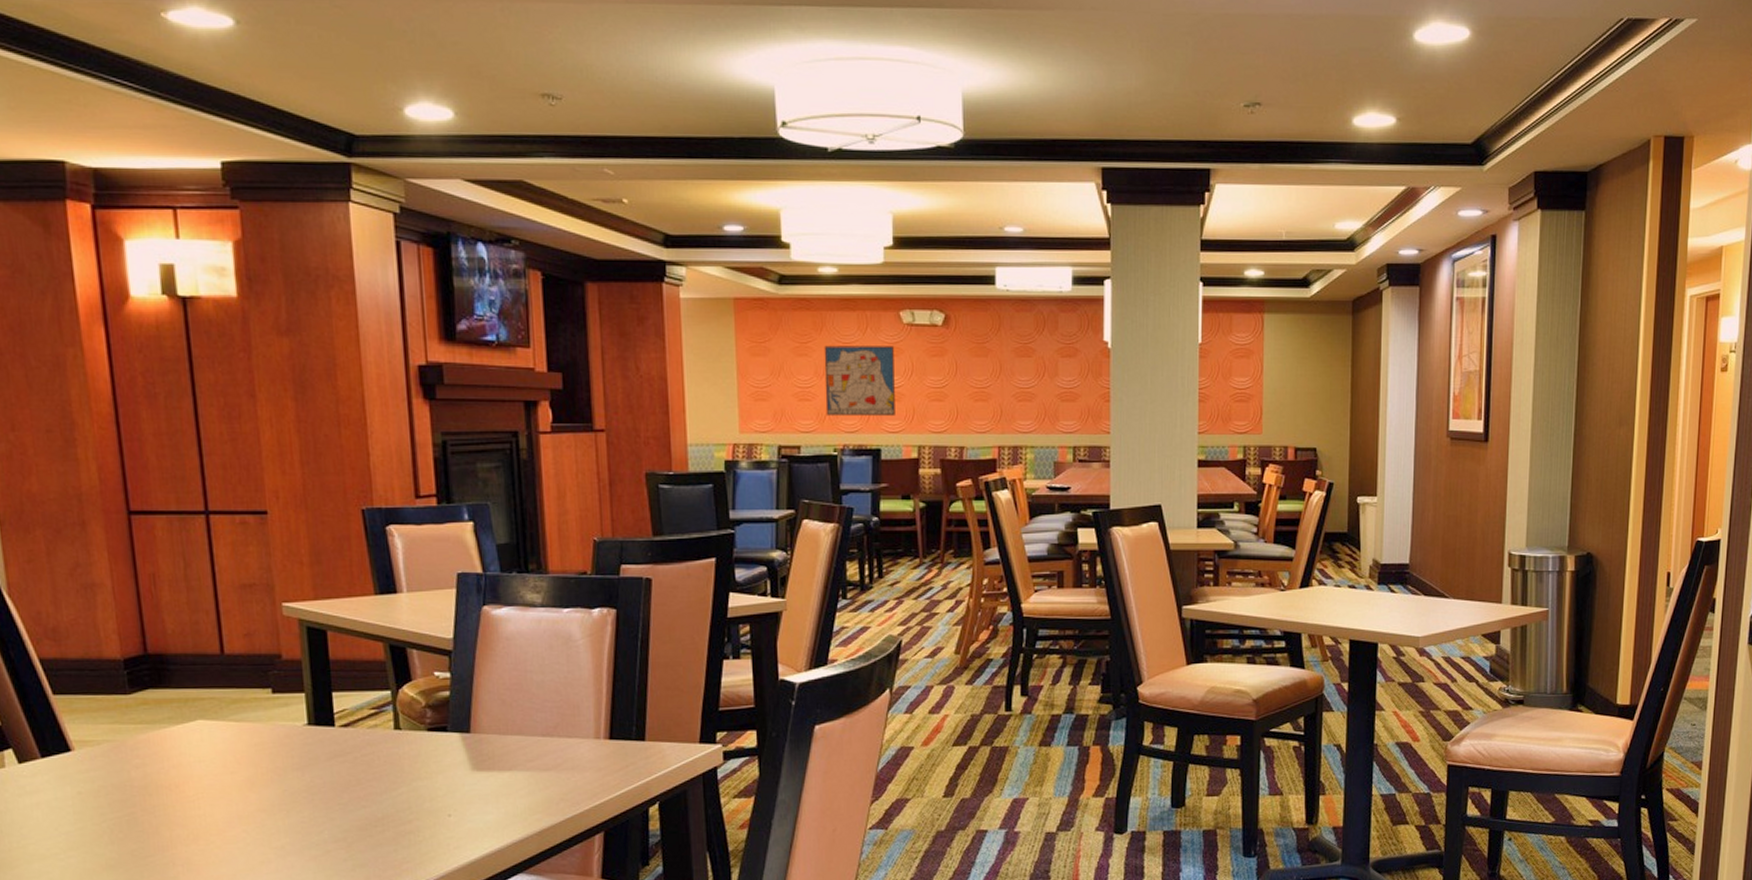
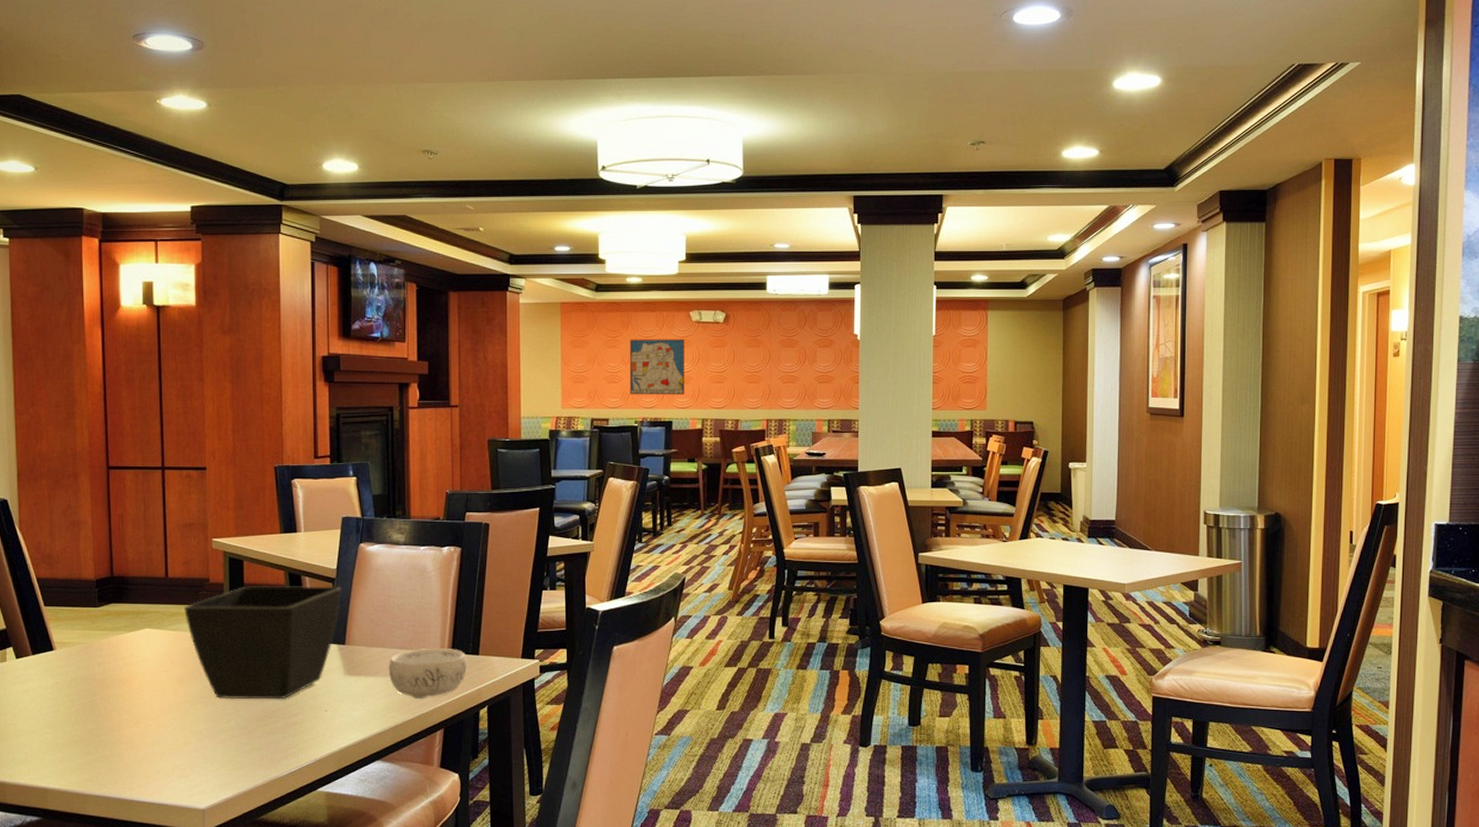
flower pot: none [249,660,462,806] -> present [184,586,342,700]
decorative bowl: none [529,734,630,796] -> present [389,649,467,698]

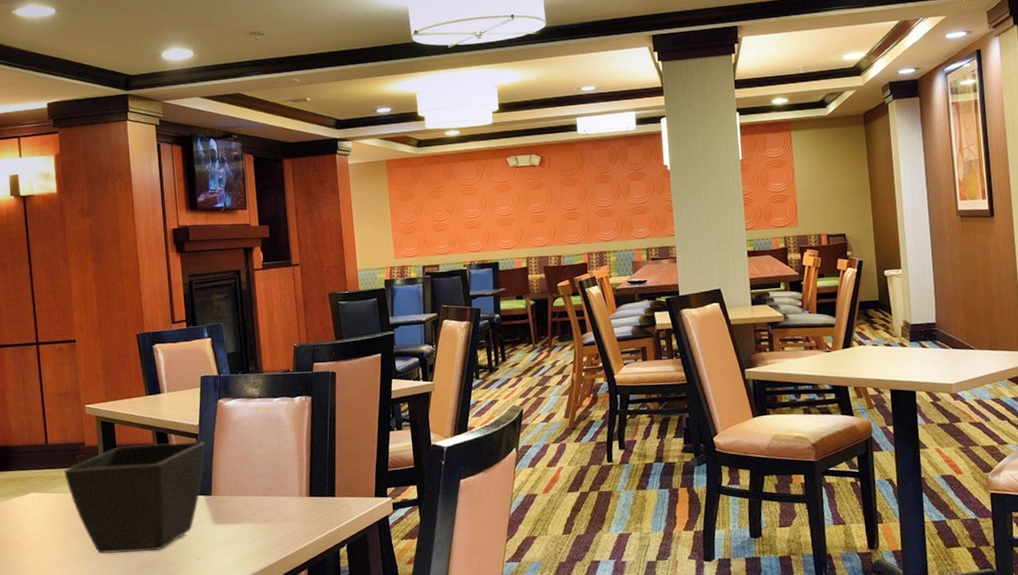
decorative bowl: present [389,649,467,698] -> none [253,492,325,542]
wall art: present [629,339,684,395] -> none [452,184,508,241]

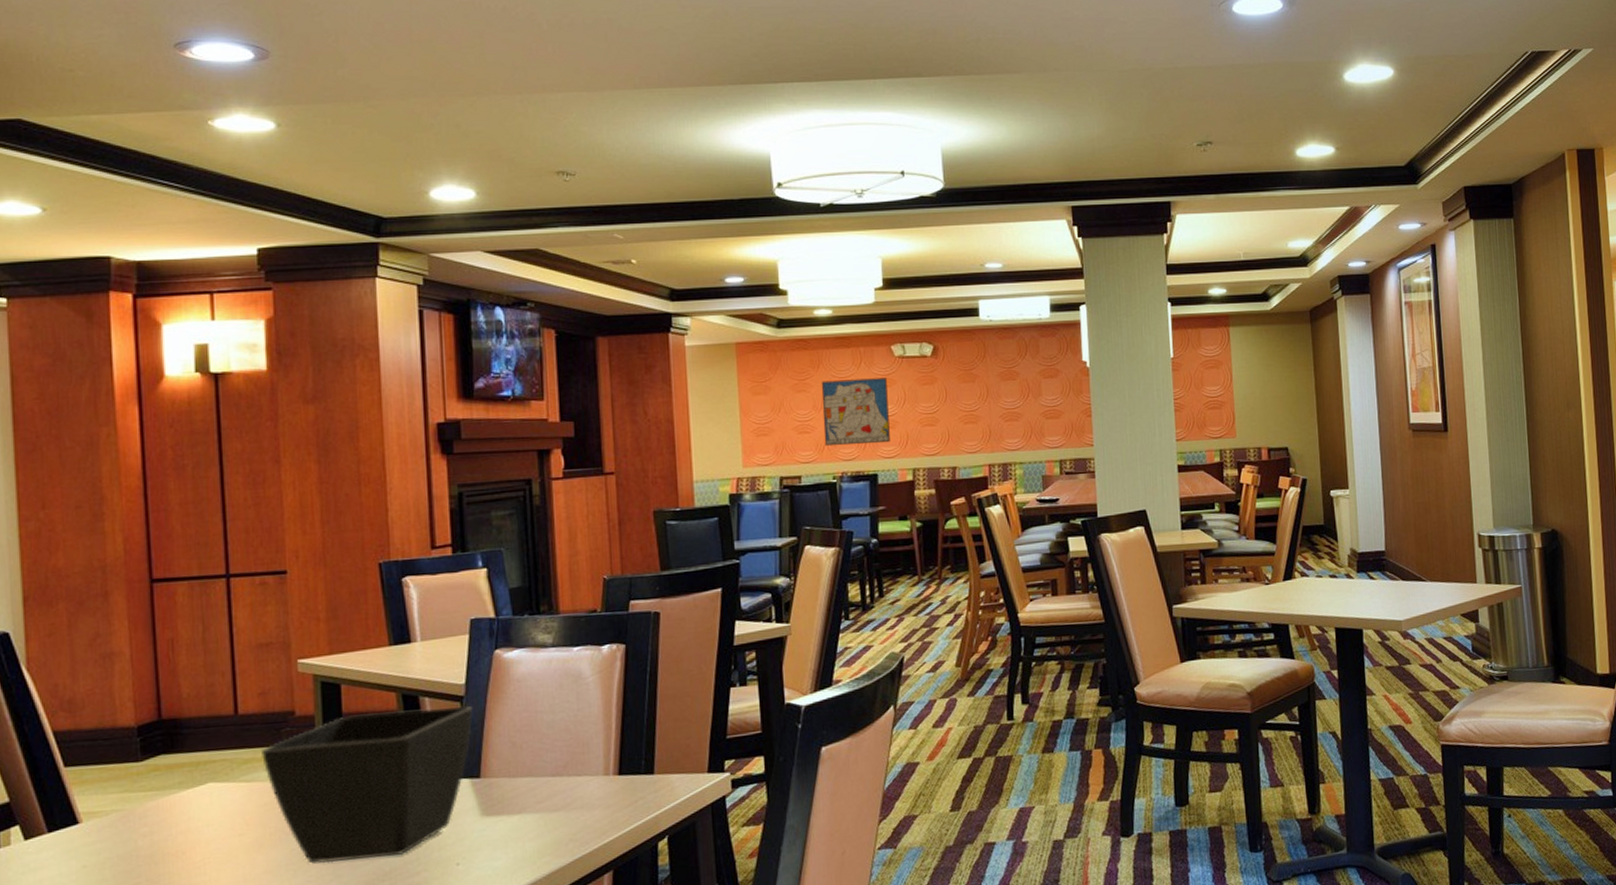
wall art: none [452,184,508,241] -> present [821,378,890,447]

